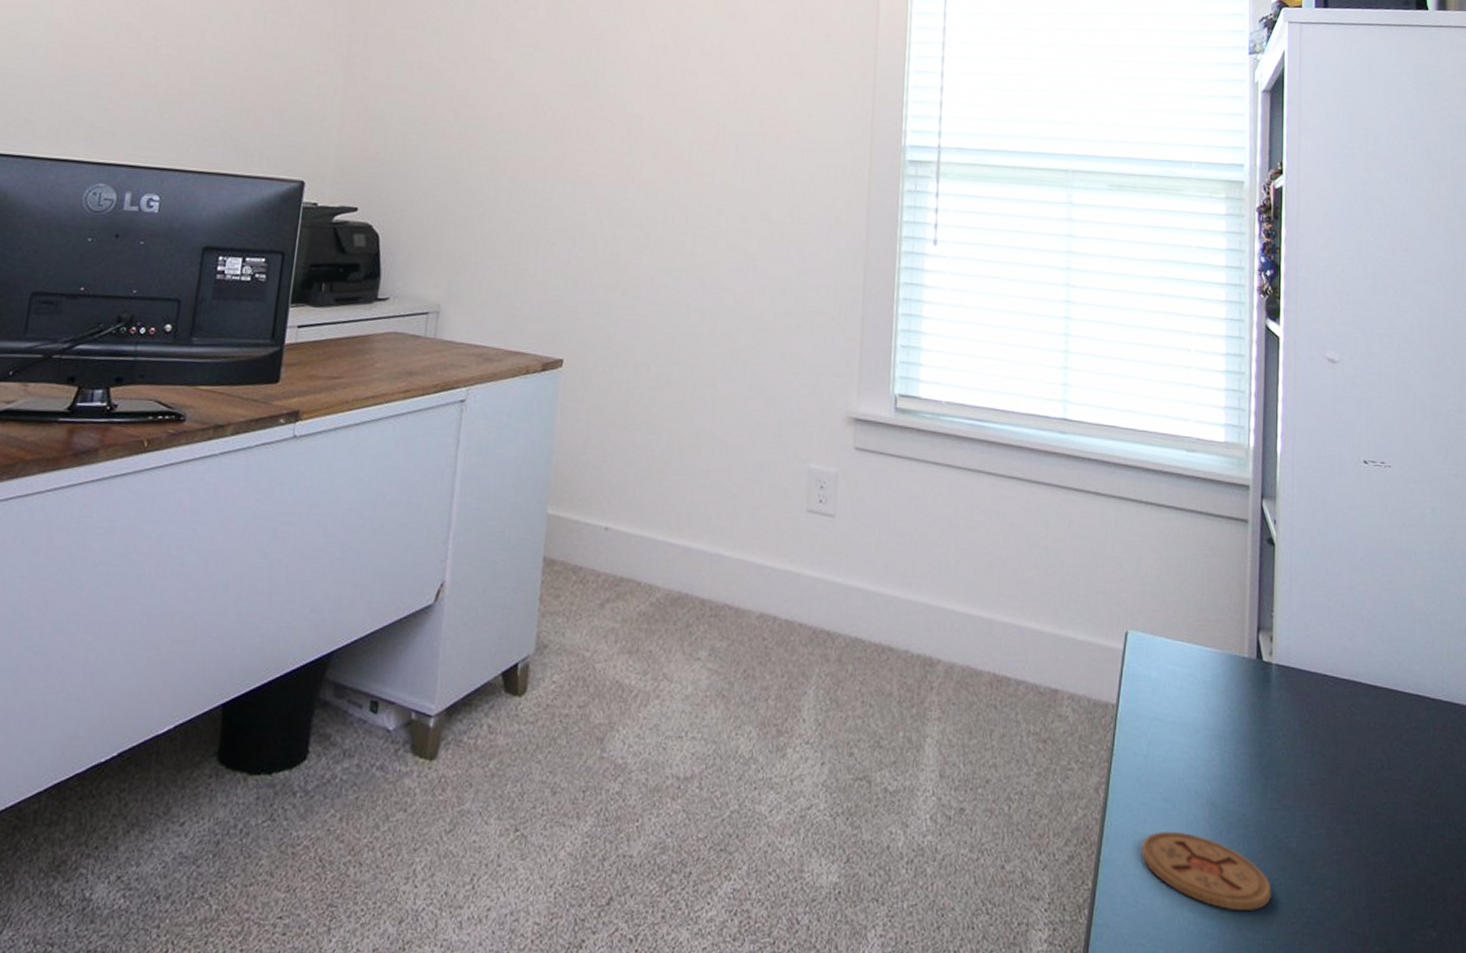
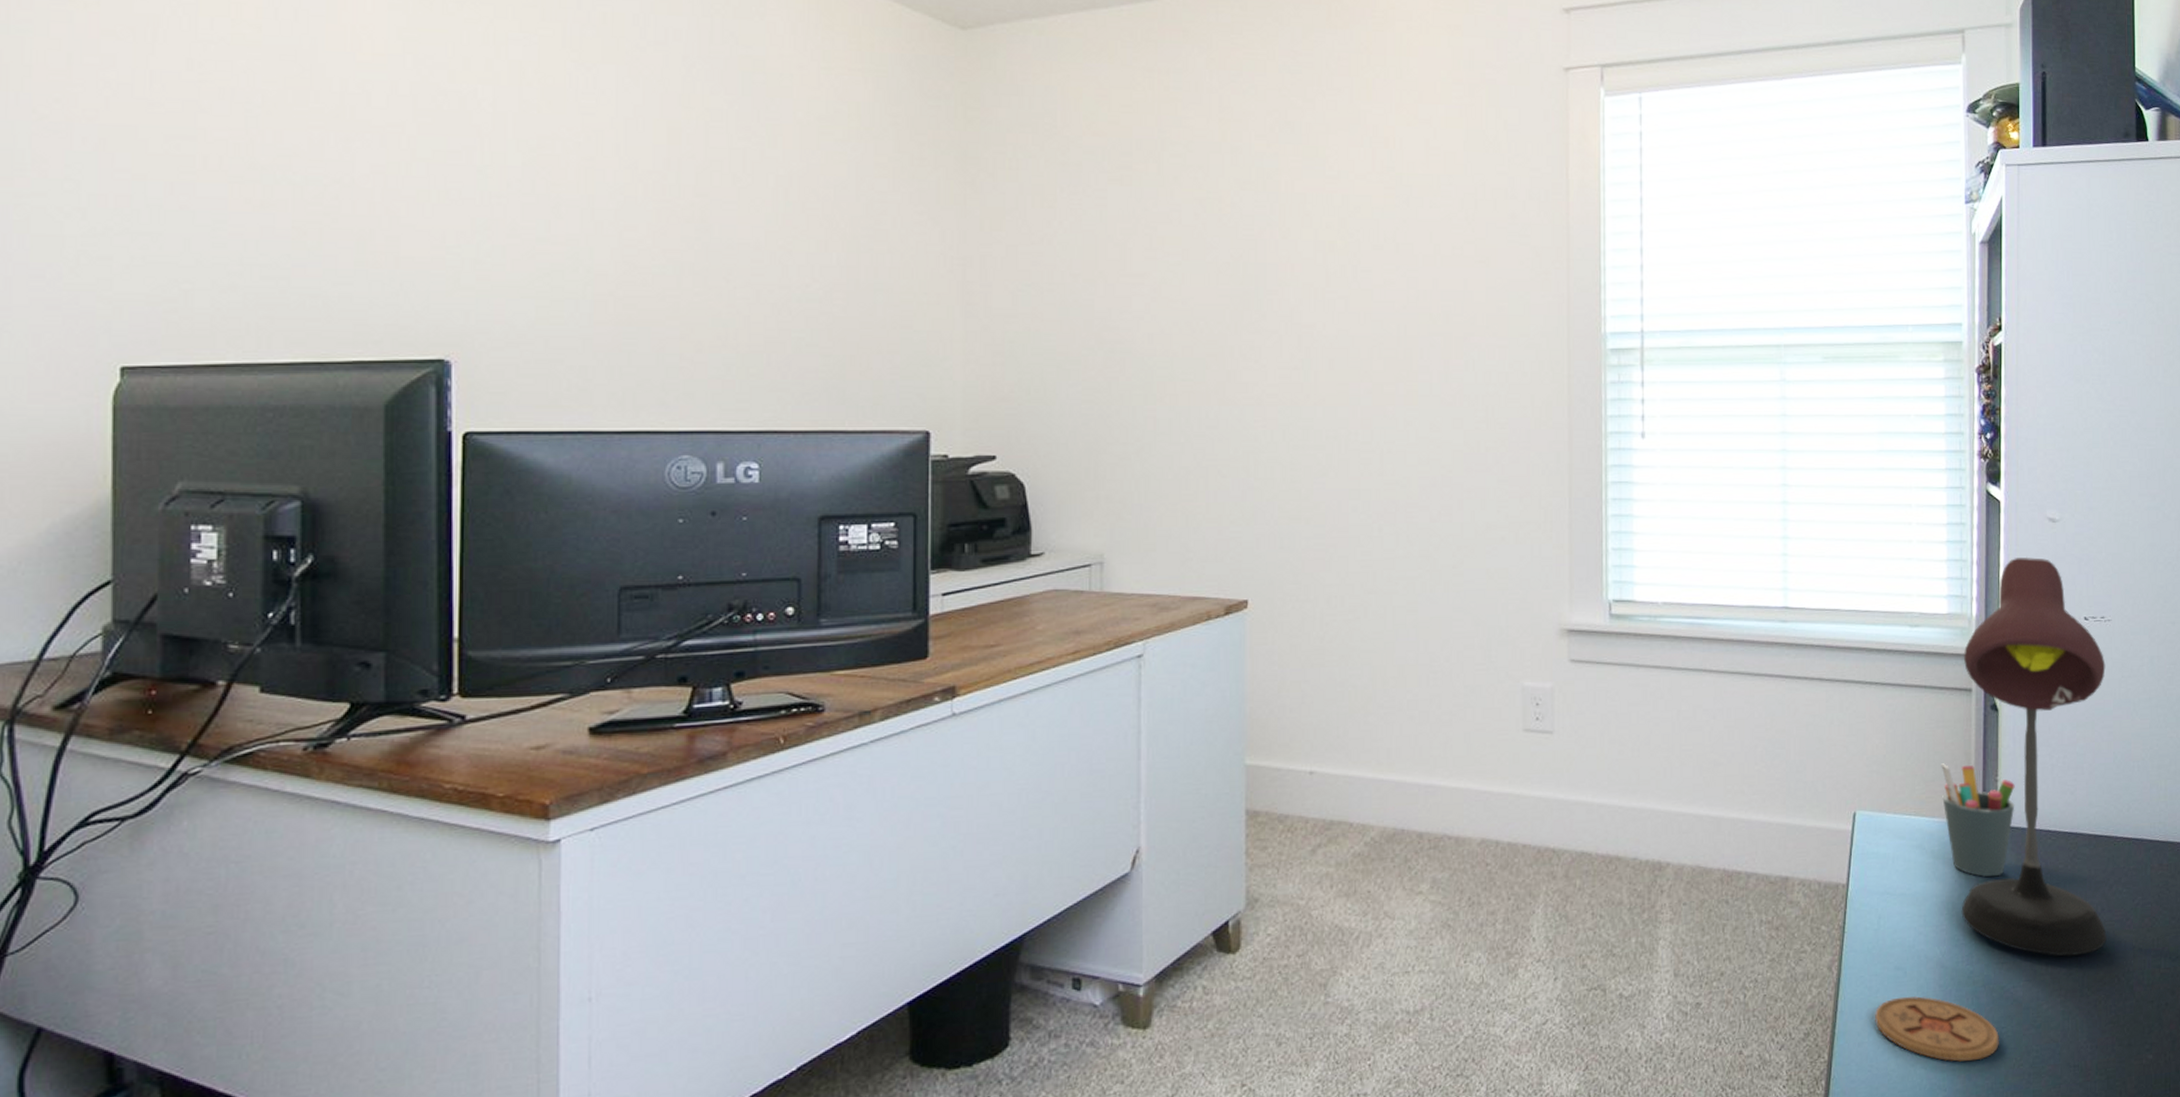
pen holder: none [1215,592,1291,717] -> present [1941,763,2015,877]
desk lamp: none [1233,394,1388,812] -> present [1961,556,2108,957]

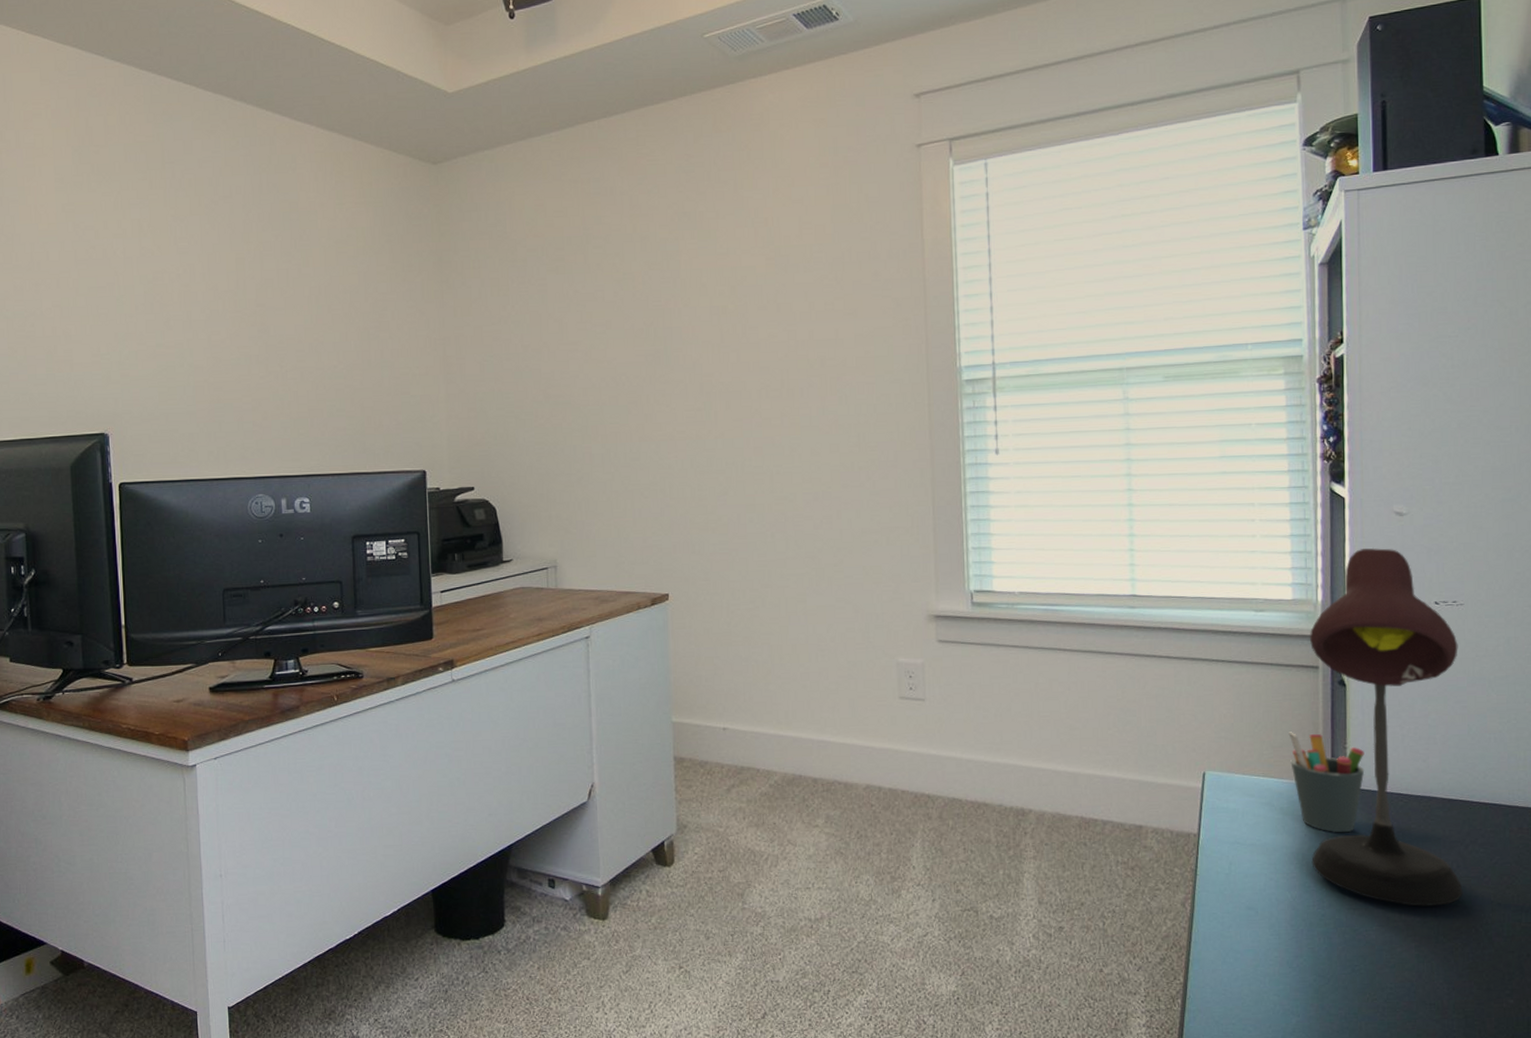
coaster: present [1874,996,1999,1062] -> none [1227,932,1352,993]

